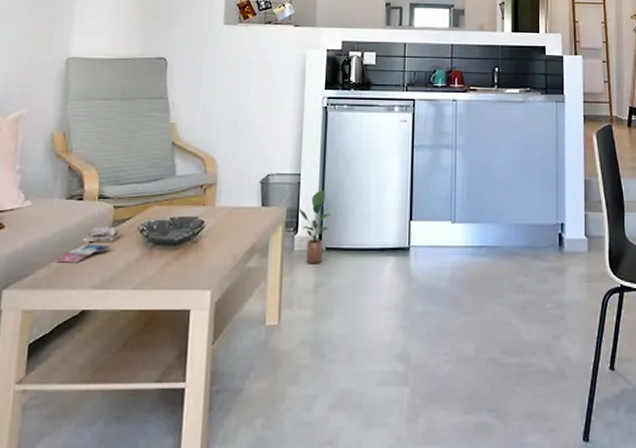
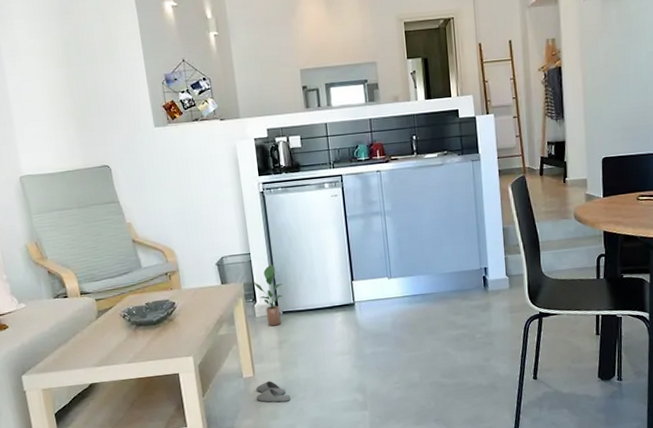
magazine: present [54,227,122,263] -> none [57,316,107,349]
slippers: none [276,333,318,363] -> present [256,381,291,403]

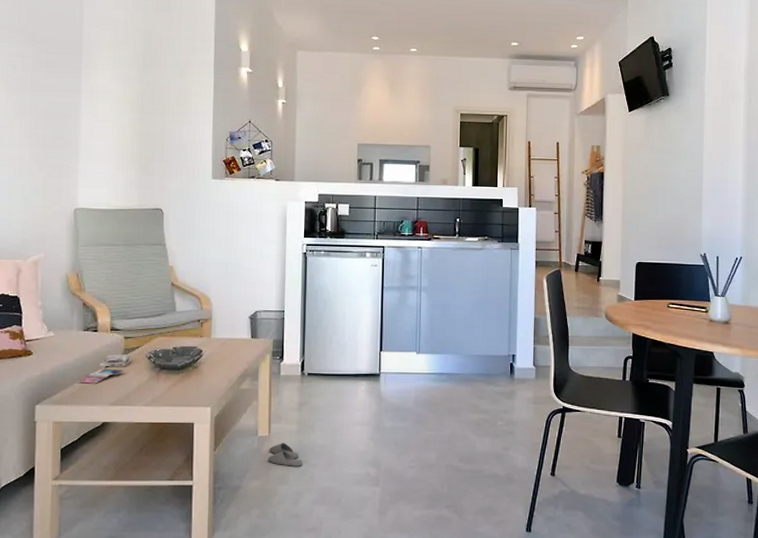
magazine: none [57,316,107,349] -> present [77,354,132,384]
potted plant: present [253,264,283,327] -> none [282,324,312,387]

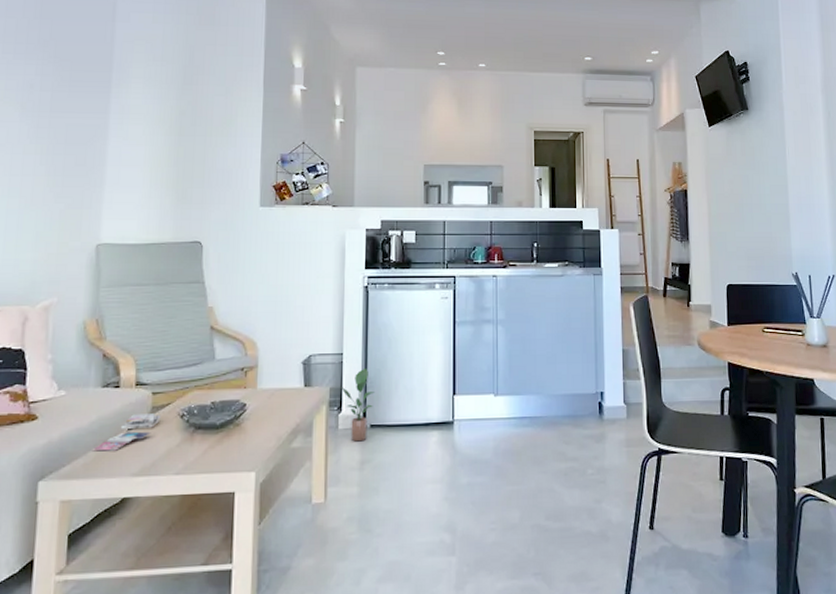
slippers: present [268,443,303,467] -> none [323,510,365,538]
potted plant: none [282,324,312,387] -> present [341,367,375,442]

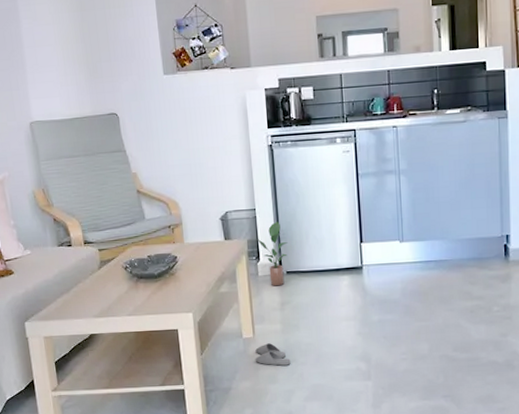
magazine: present [92,414,161,451] -> none [60,267,109,298]
slippers: none [323,510,365,538] -> present [255,343,291,366]

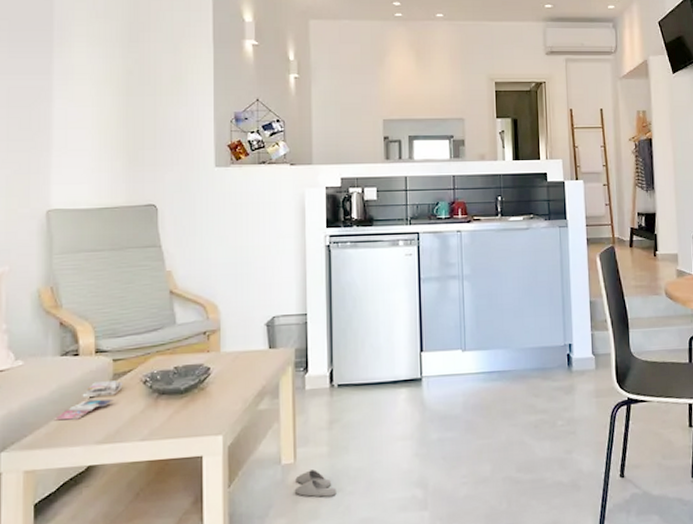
magazine: none [60,267,109,298] -> present [54,380,123,420]
potted plant: present [257,221,288,286] -> none [306,327,341,402]

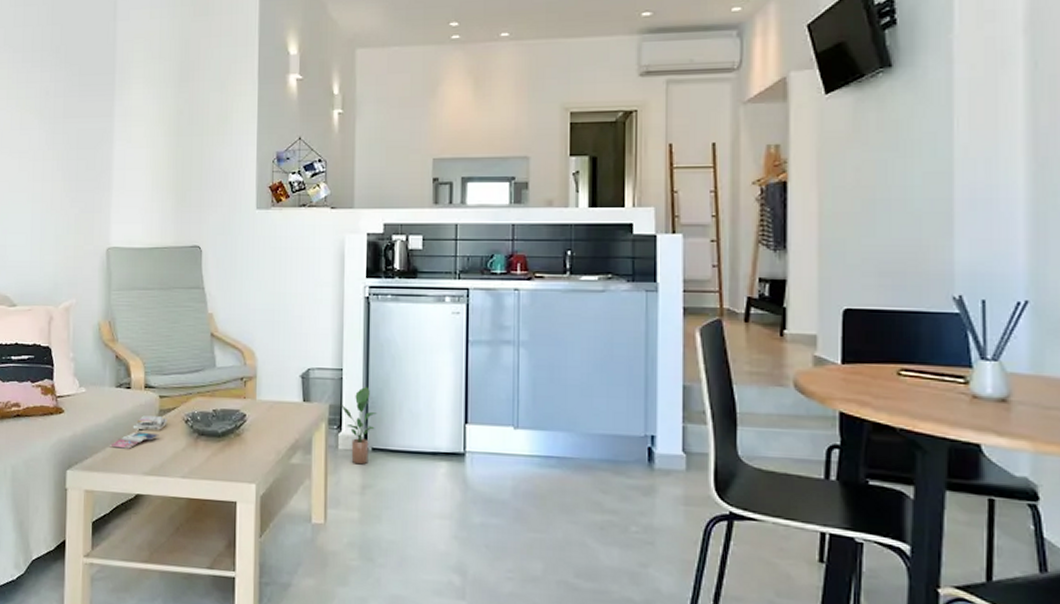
slippers: present [294,470,337,497] -> none [323,534,367,566]
potted plant: none [306,327,341,402] -> present [341,386,377,465]

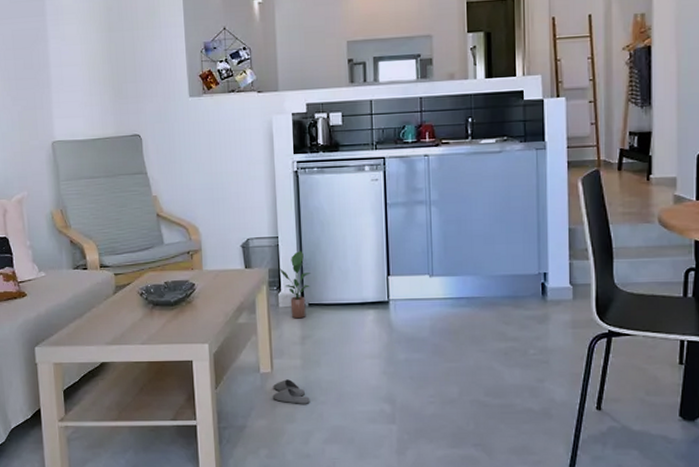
magazine: present [109,415,168,449] -> none [72,292,124,323]
slippers: none [323,534,367,566] -> present [272,379,310,404]

